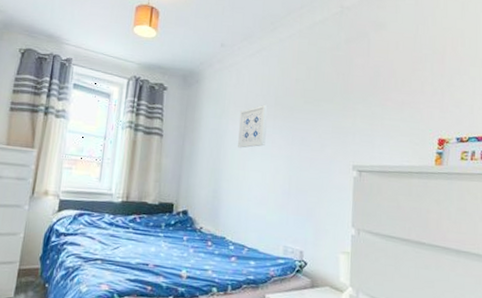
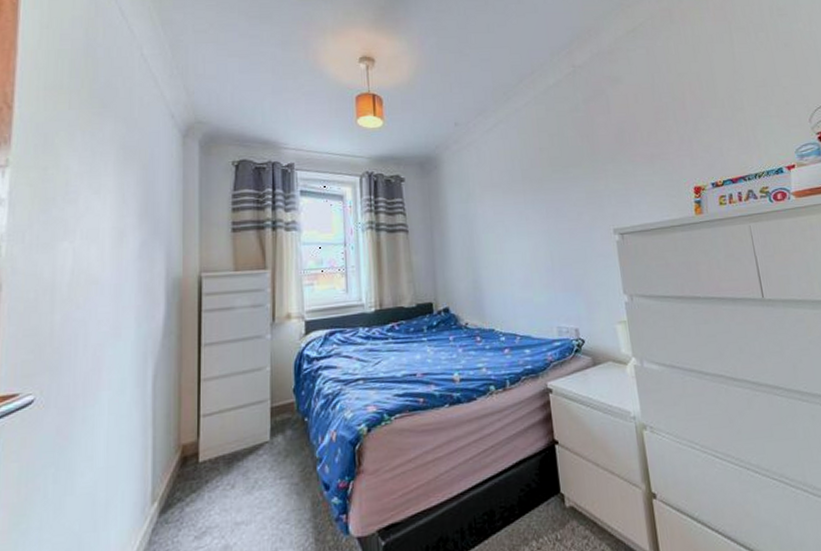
wall art: present [238,104,268,148] -> none [486,180,519,231]

